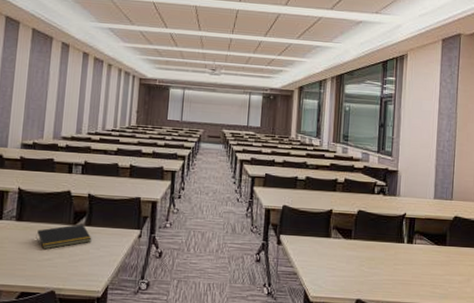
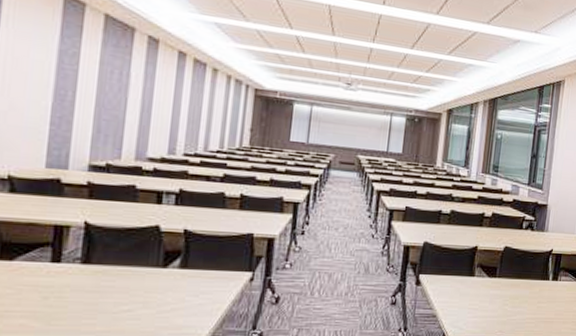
notepad: present [36,224,92,250] -> none [110,266,189,299]

